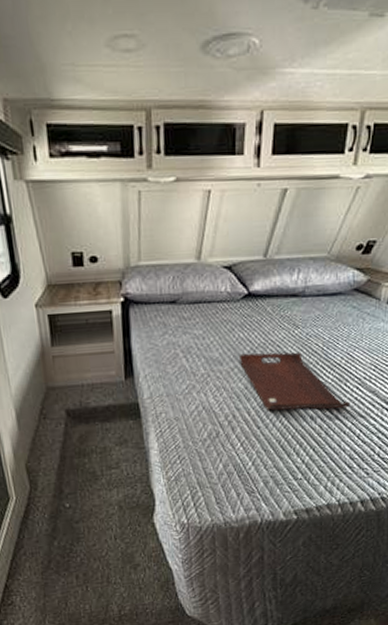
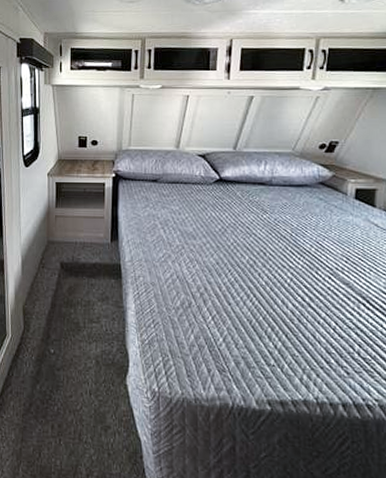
serving tray: present [240,352,351,411] -> none [212,231,323,297]

